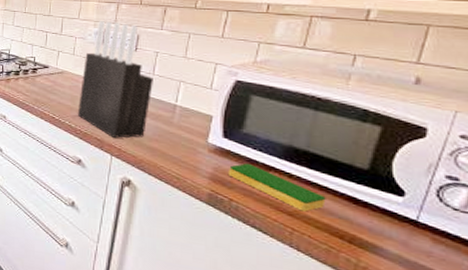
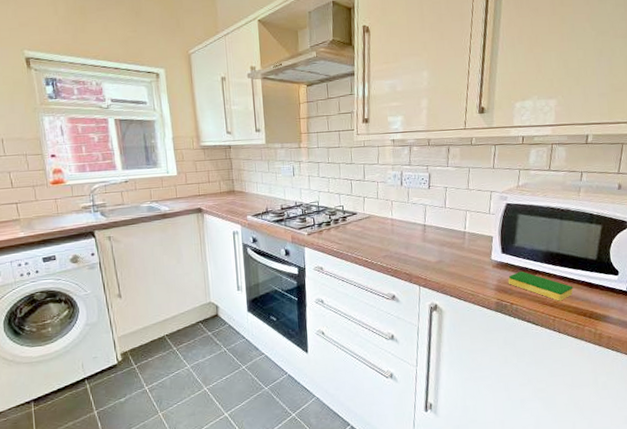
knife block: present [77,20,153,139] -> none [386,163,446,271]

